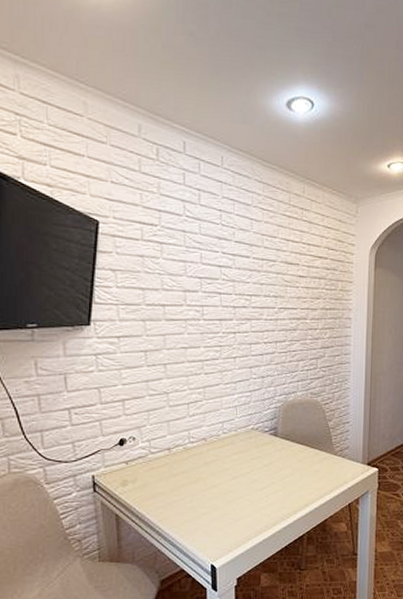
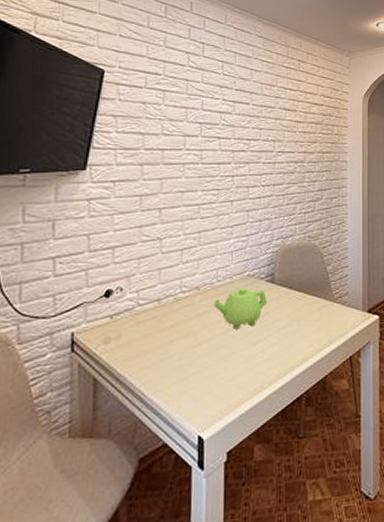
teapot: none [219,440,270,477] -> present [212,288,267,329]

